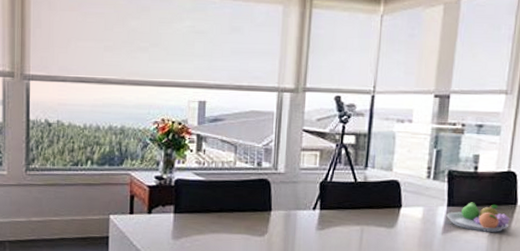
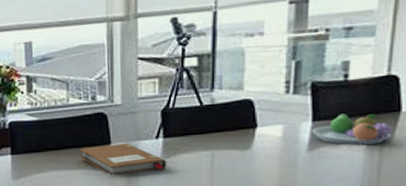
notebook: none [242,211,321,243] -> present [80,143,167,175]

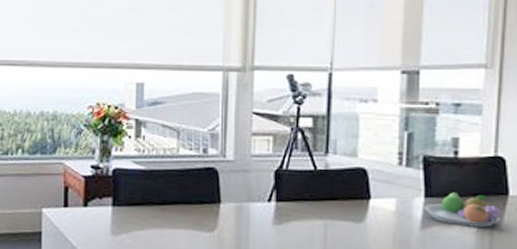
notebook: present [80,143,167,175] -> none [188,203,279,239]

